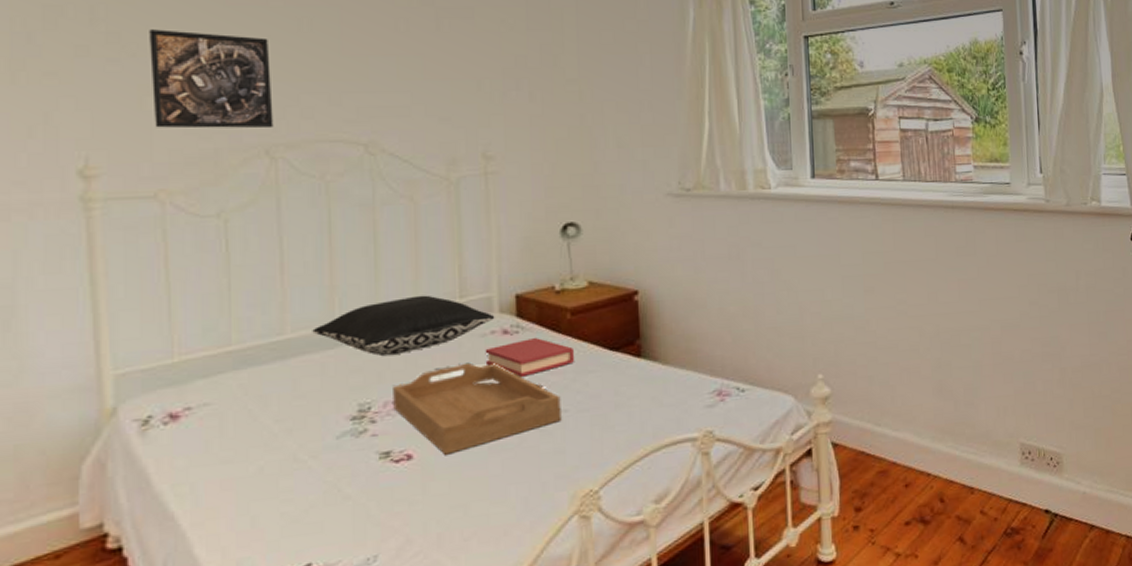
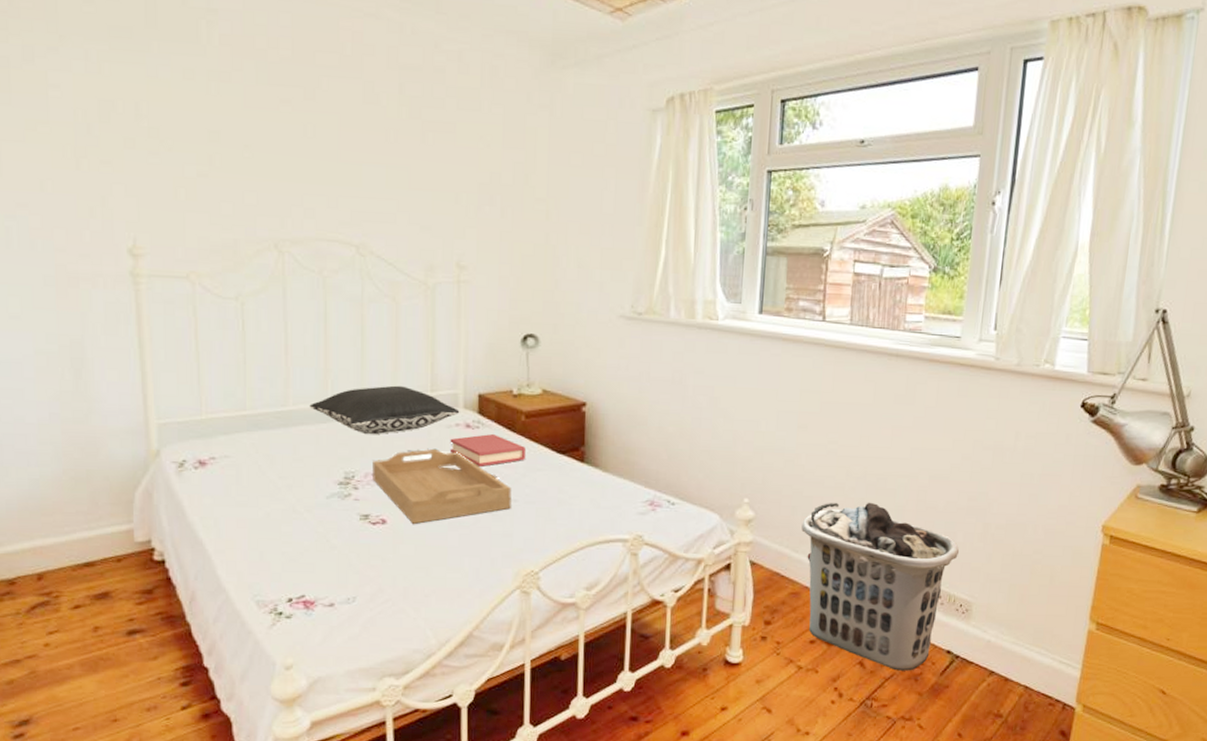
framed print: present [149,29,274,129] -> none [182,127,281,225]
clothes hamper: none [881,361,1041,541] -> present [801,502,959,671]

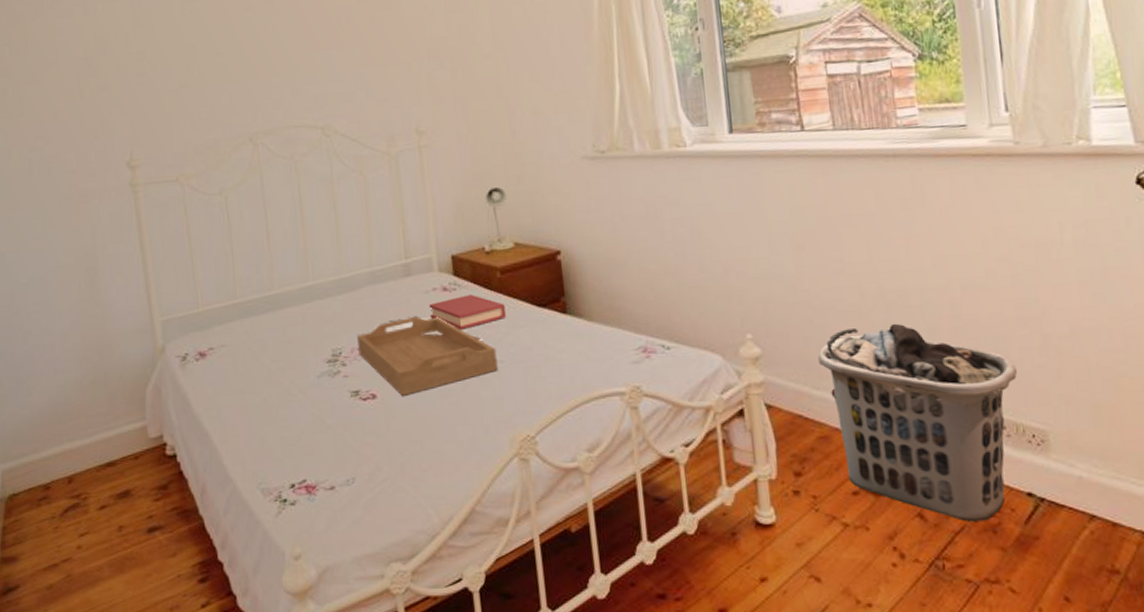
pillow: present [309,385,460,435] -> none [293,256,436,310]

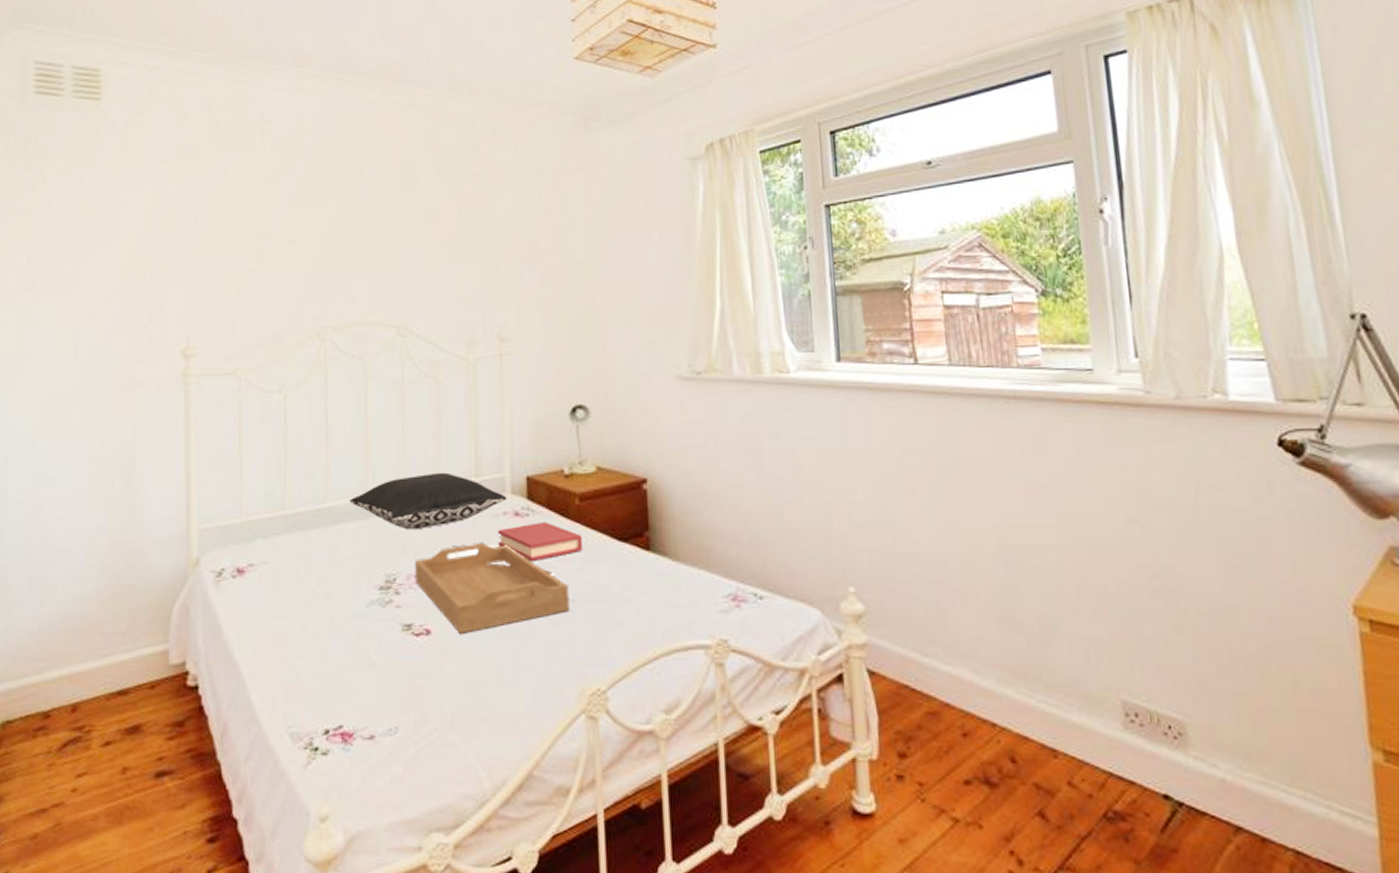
pillow: none [293,256,436,310] -> present [349,472,507,530]
clothes hamper: present [818,323,1017,522] -> none [928,585,1150,826]

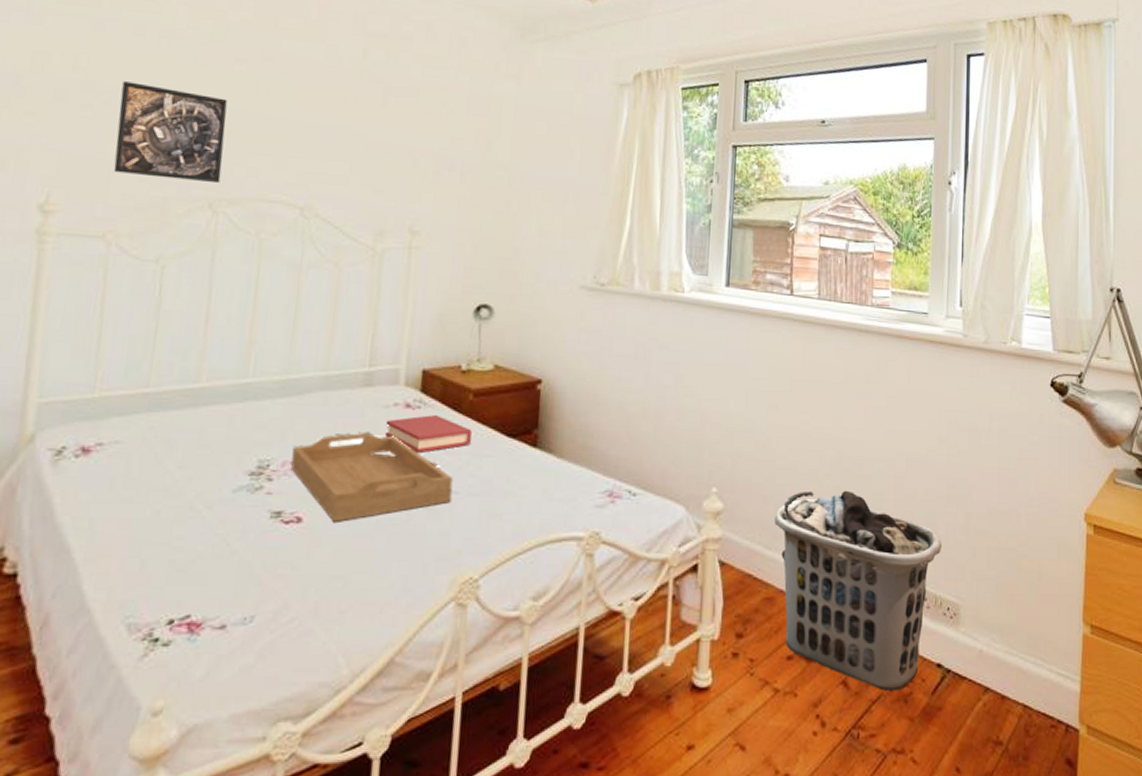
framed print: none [235,229,324,314] -> present [113,81,228,184]
pillow: present [349,472,507,530] -> none [226,359,400,416]
clothes hamper: none [928,585,1150,826] -> present [774,490,942,691]

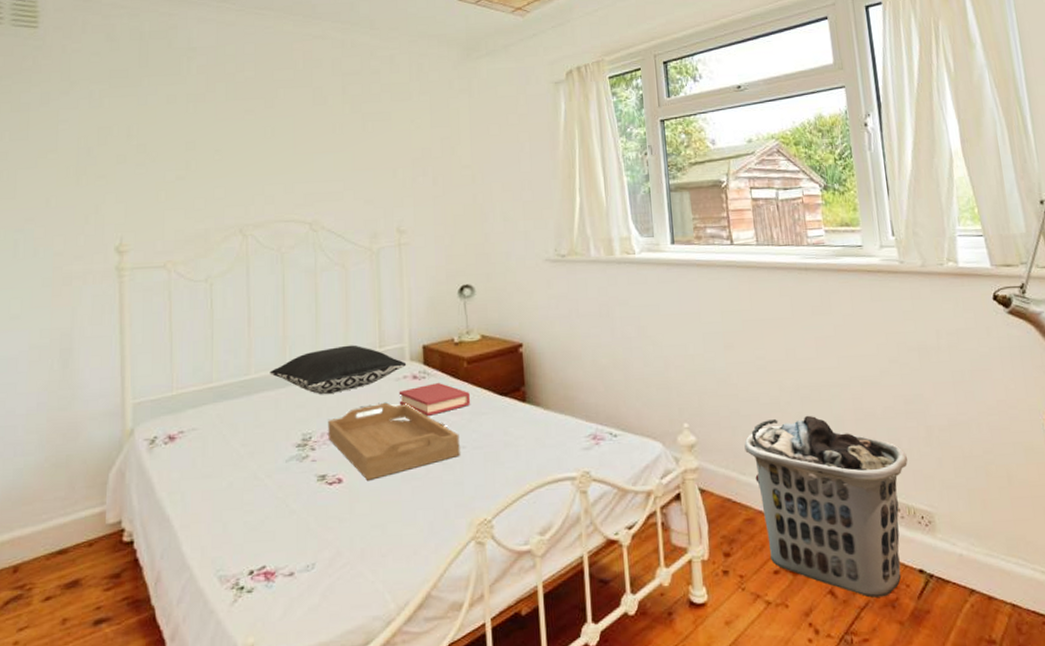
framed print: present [113,81,228,184] -> none [164,141,246,214]
pillow: none [226,359,400,416] -> present [270,345,407,395]

